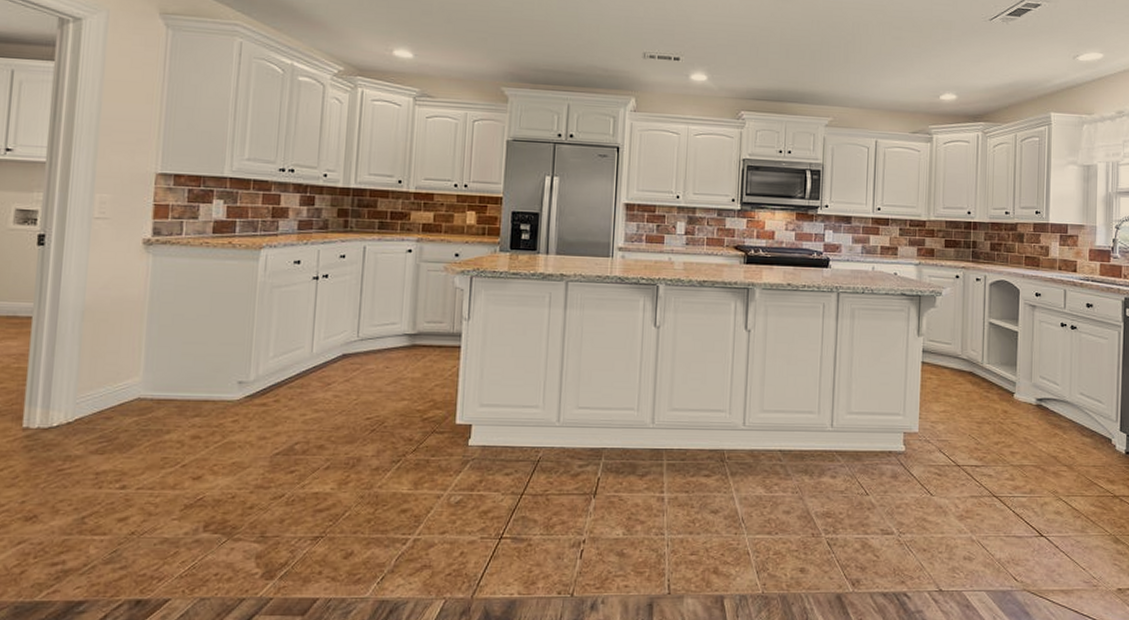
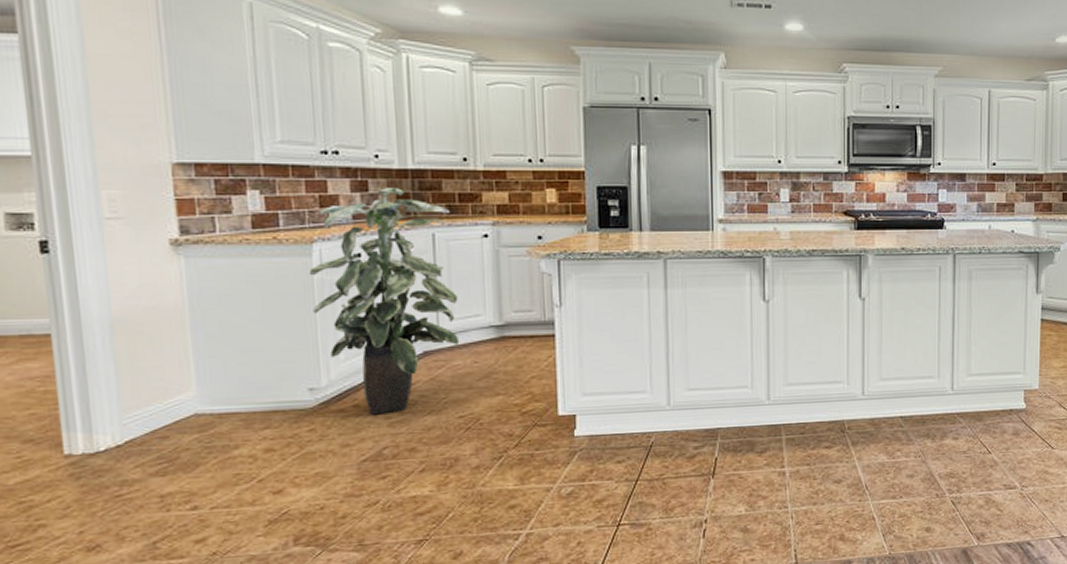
indoor plant: none [252,203,382,411] -> present [308,188,458,415]

